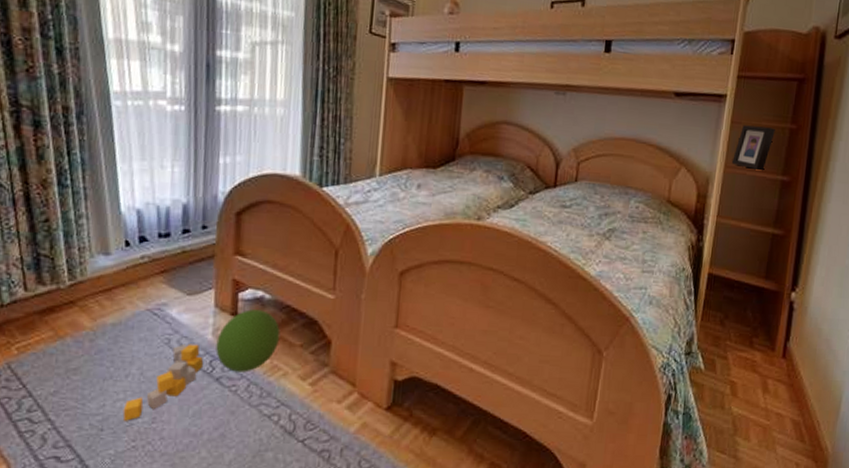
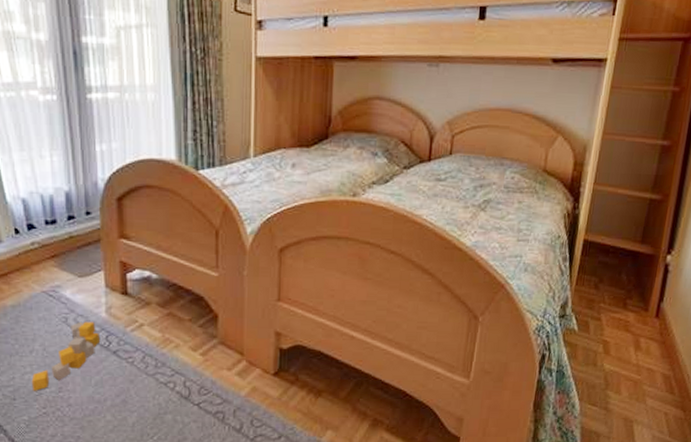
ball: present [216,309,281,372] -> none [110,288,169,346]
picture frame: present [732,125,775,171] -> none [611,90,657,136]

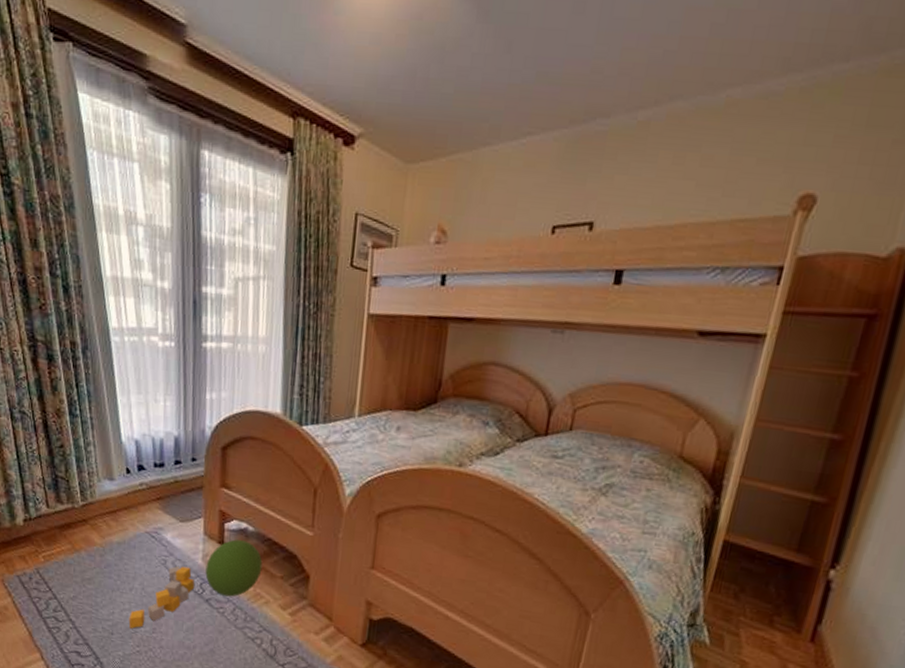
ball: none [110,288,169,346] -> present [205,539,263,597]

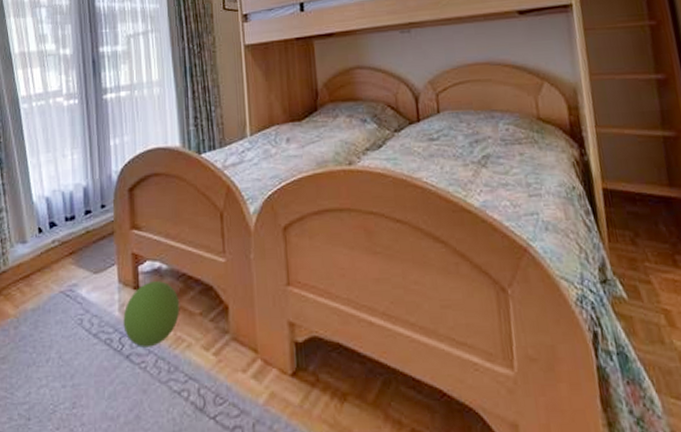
toy blocks: present [128,565,195,629] -> none [46,322,114,408]

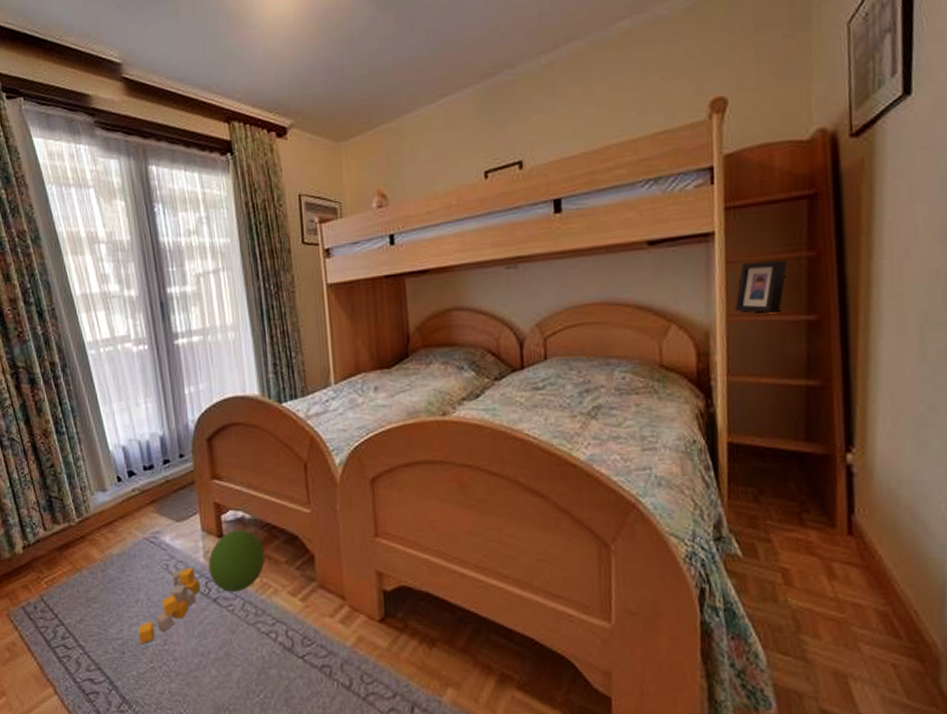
toy blocks: none [46,322,114,408] -> present [138,568,201,644]
picture frame: none [596,28,635,73] -> present [736,260,787,314]

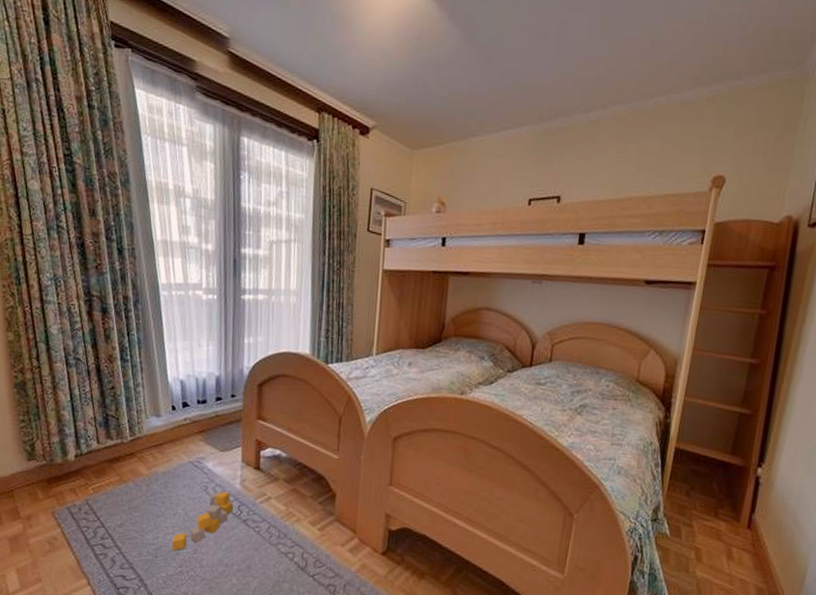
ball: present [208,530,266,592] -> none [243,465,294,517]
picture frame: present [736,260,787,314] -> none [701,310,745,354]

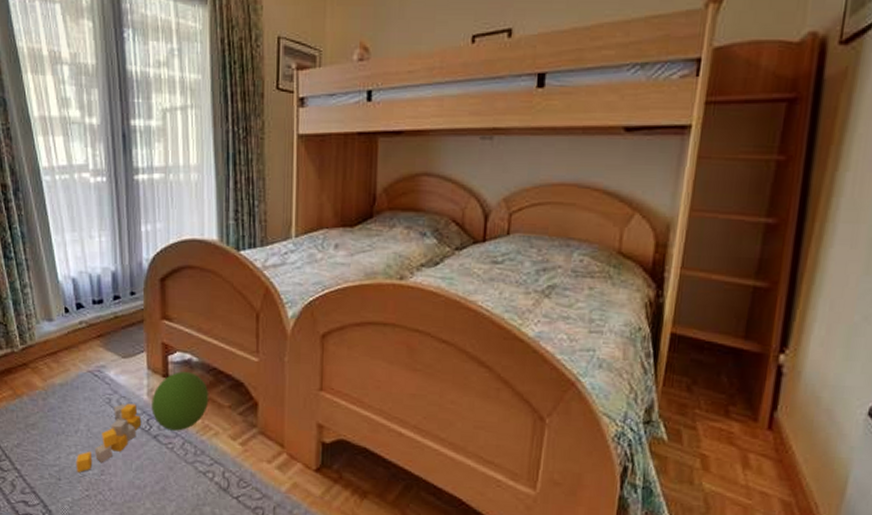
ball: none [243,465,294,517] -> present [151,371,209,431]

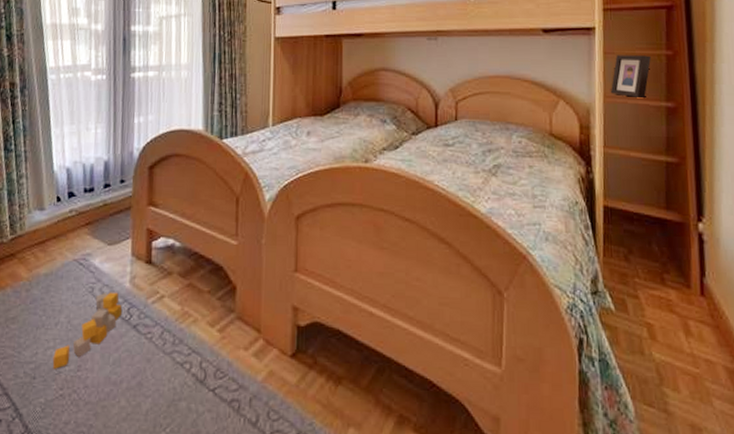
ball: present [151,371,209,431] -> none [133,257,190,319]
picture frame: none [700,160,757,213] -> present [611,55,651,99]

